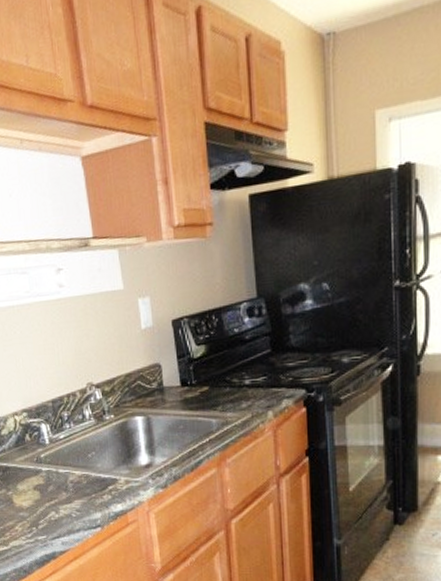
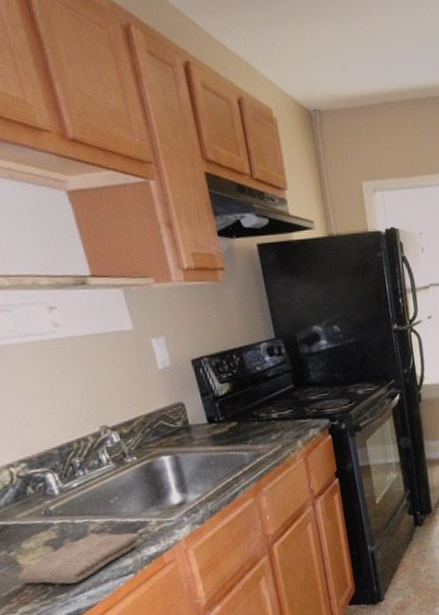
washcloth: none [11,483,110,529] -> present [17,532,141,585]

